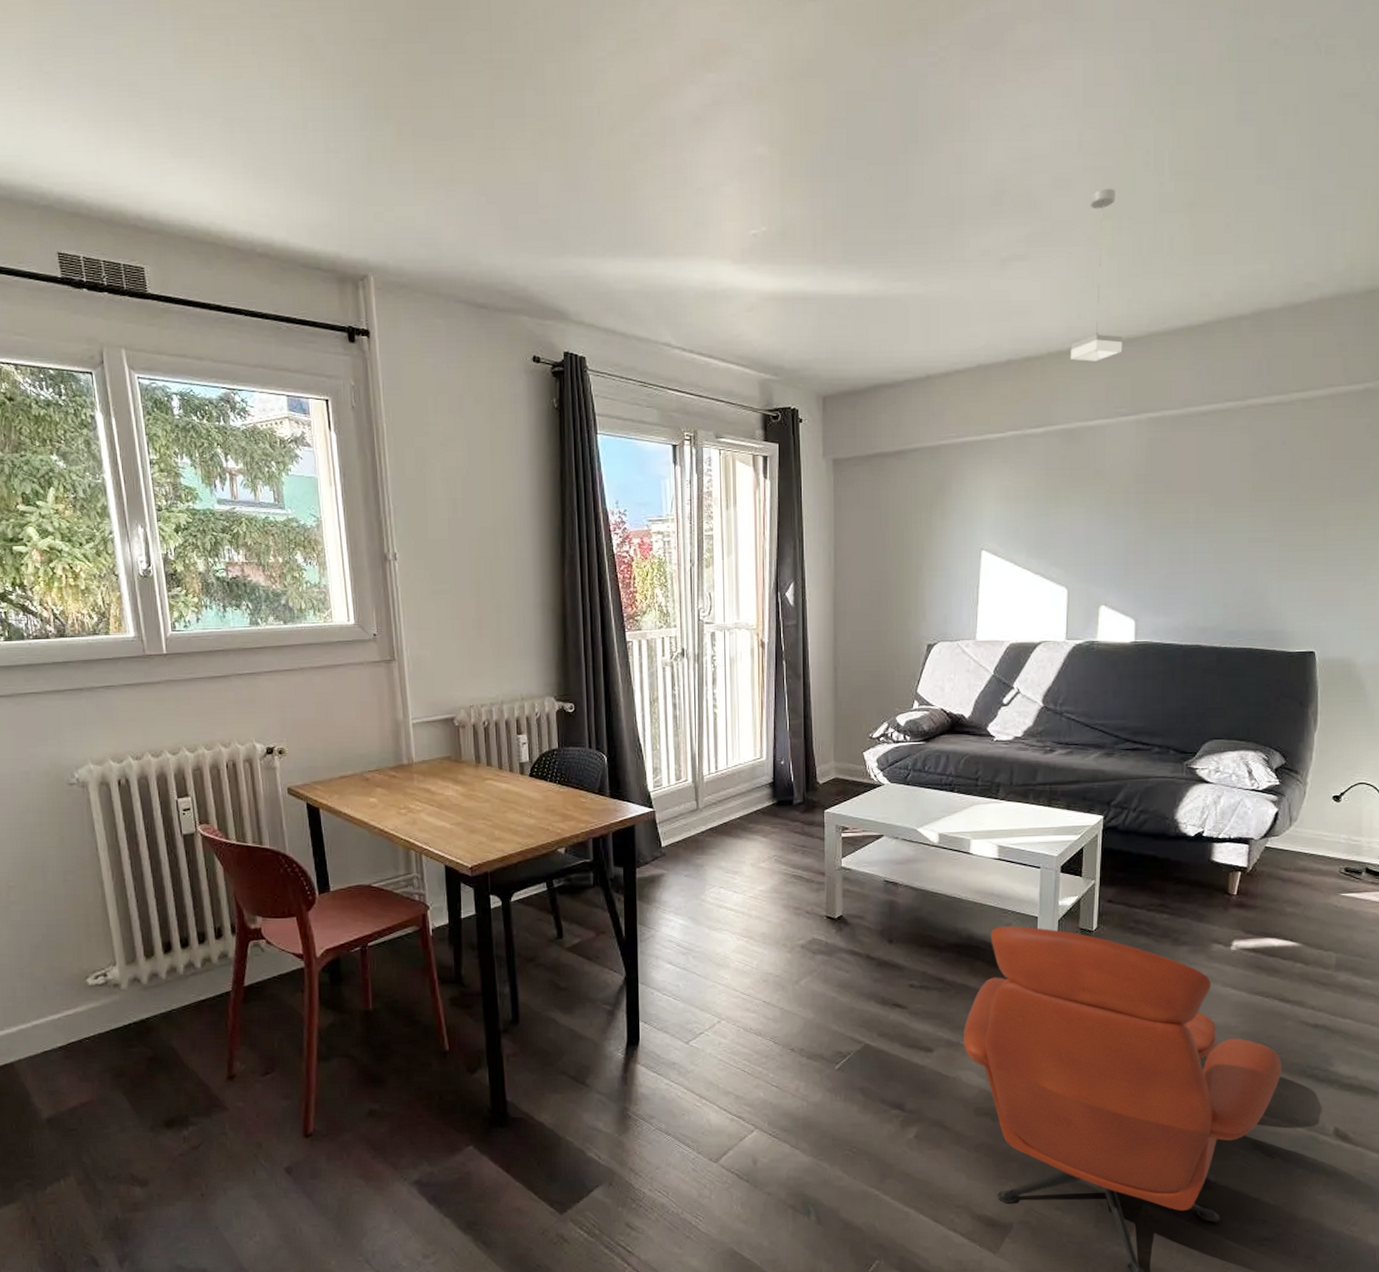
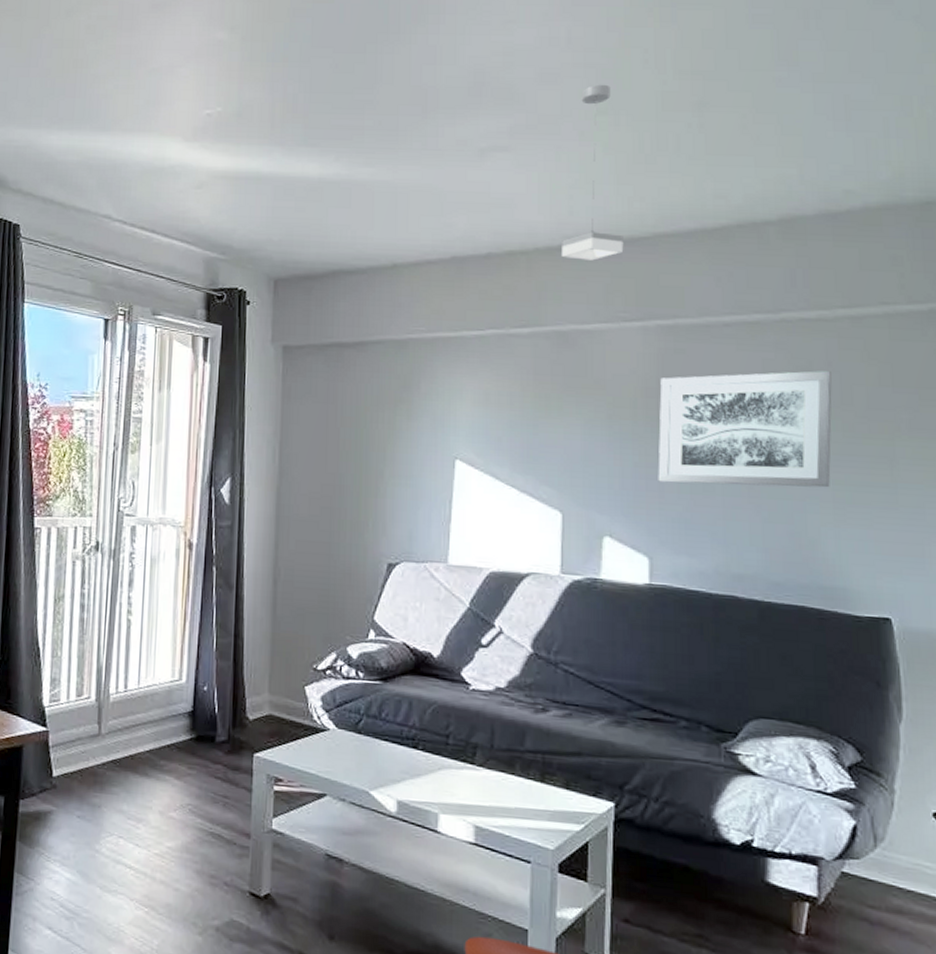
wall art: none [1144,449,1284,556] -> present [658,371,832,488]

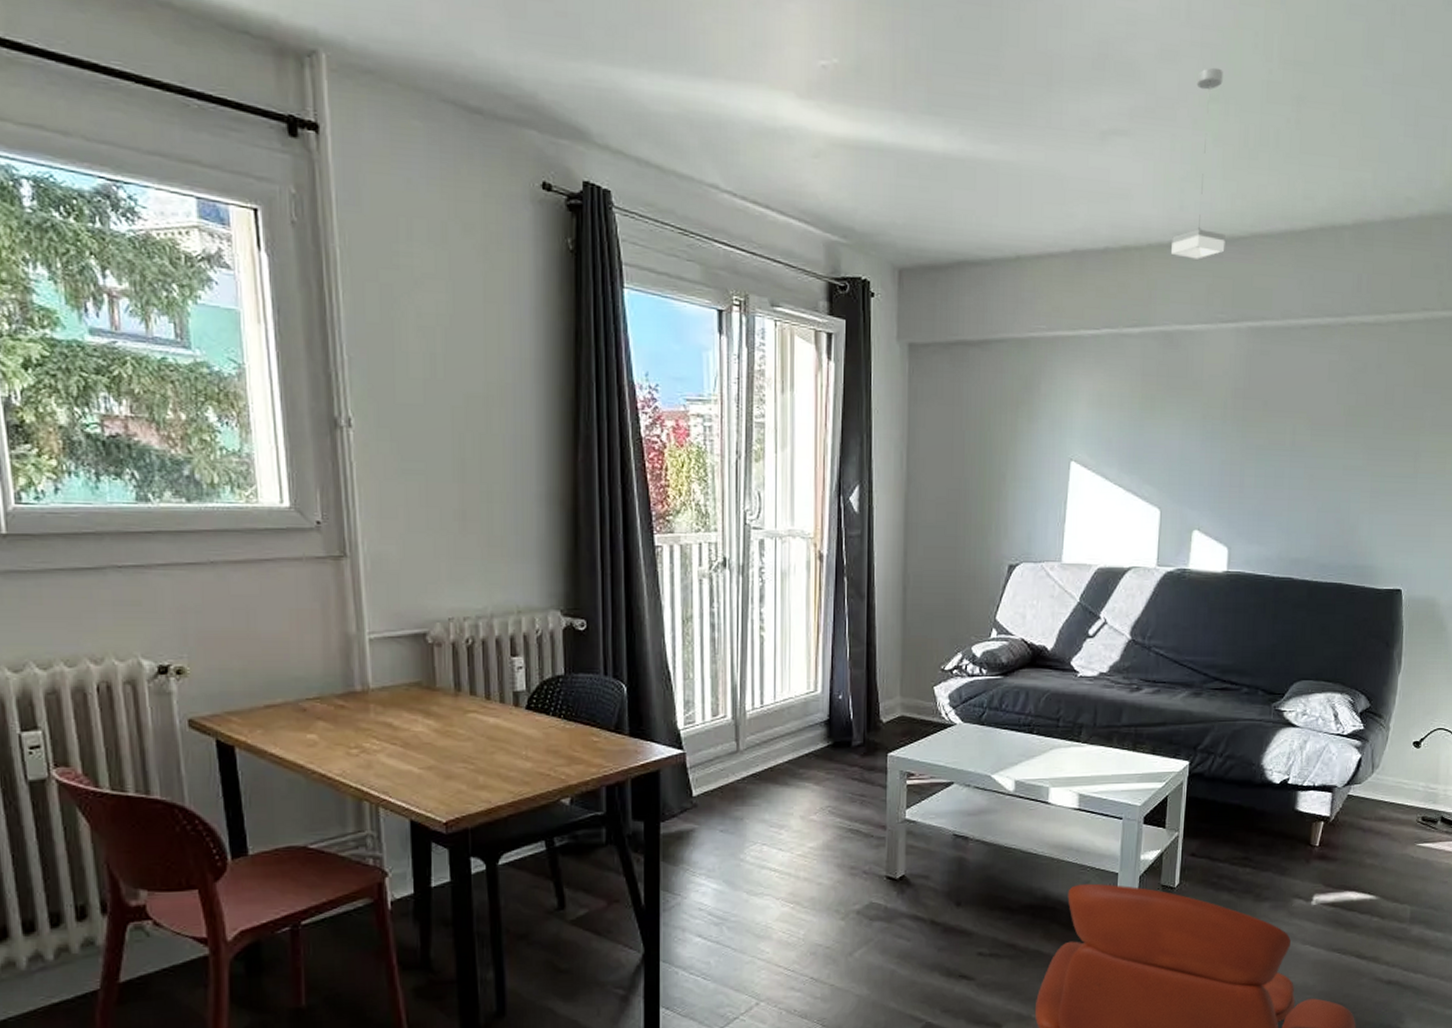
wall art: present [658,371,832,488] -> none [1239,372,1380,479]

